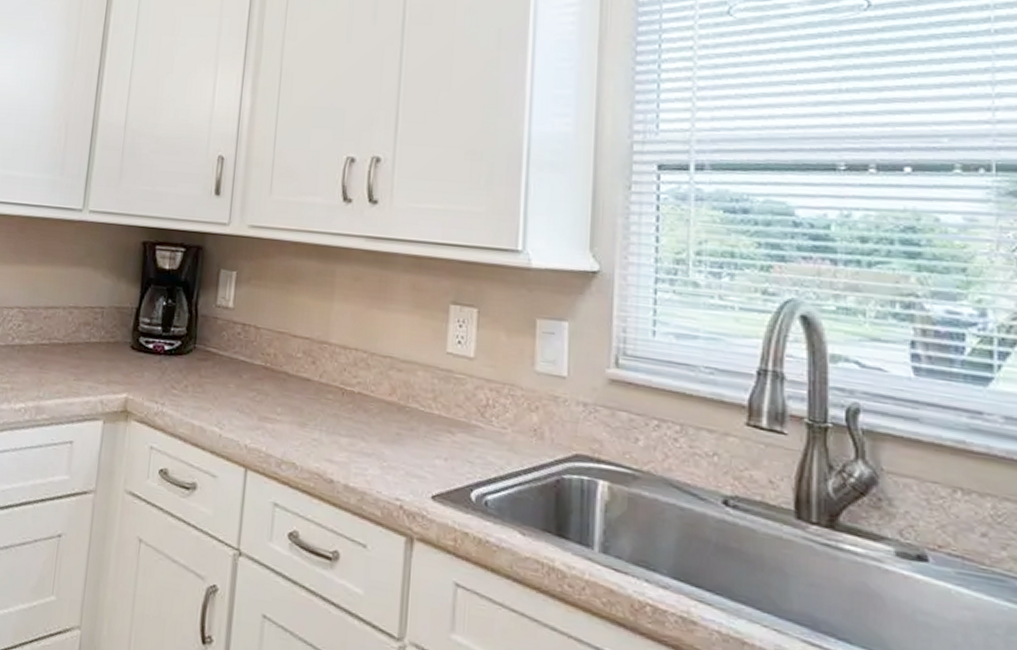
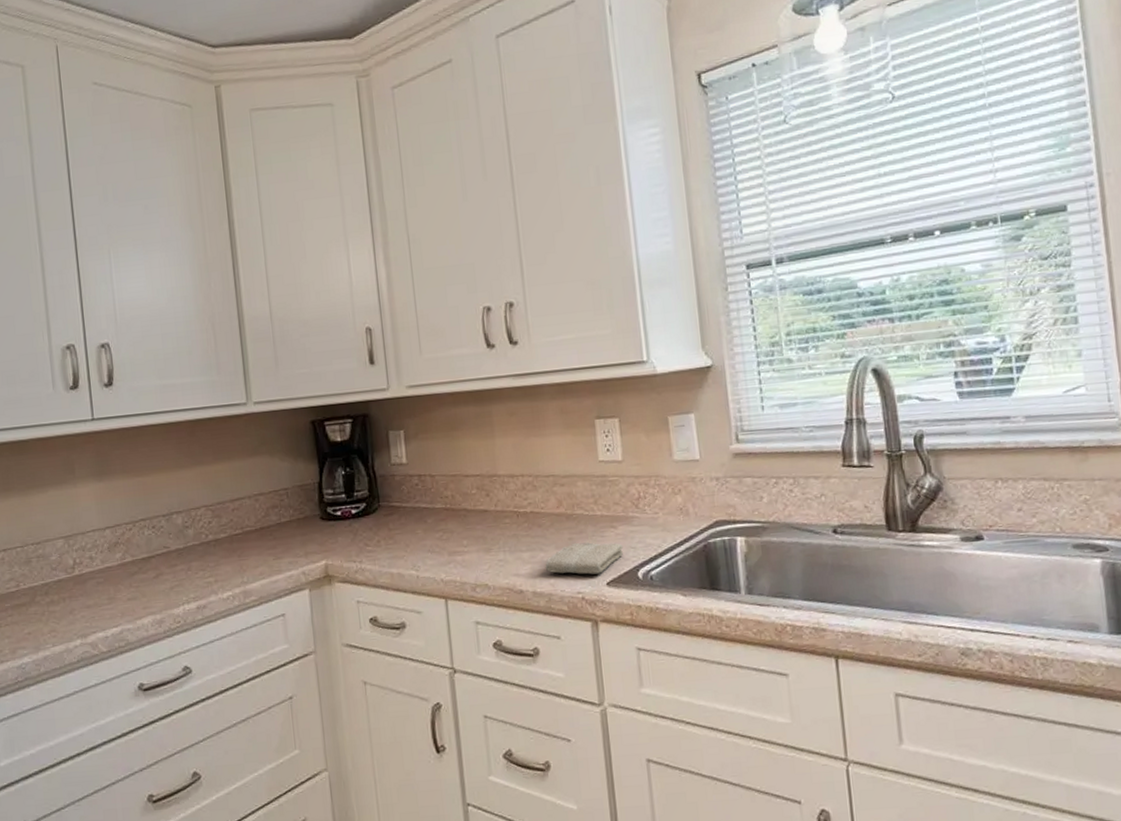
washcloth: none [363,440,459,483] -> present [545,542,624,575]

